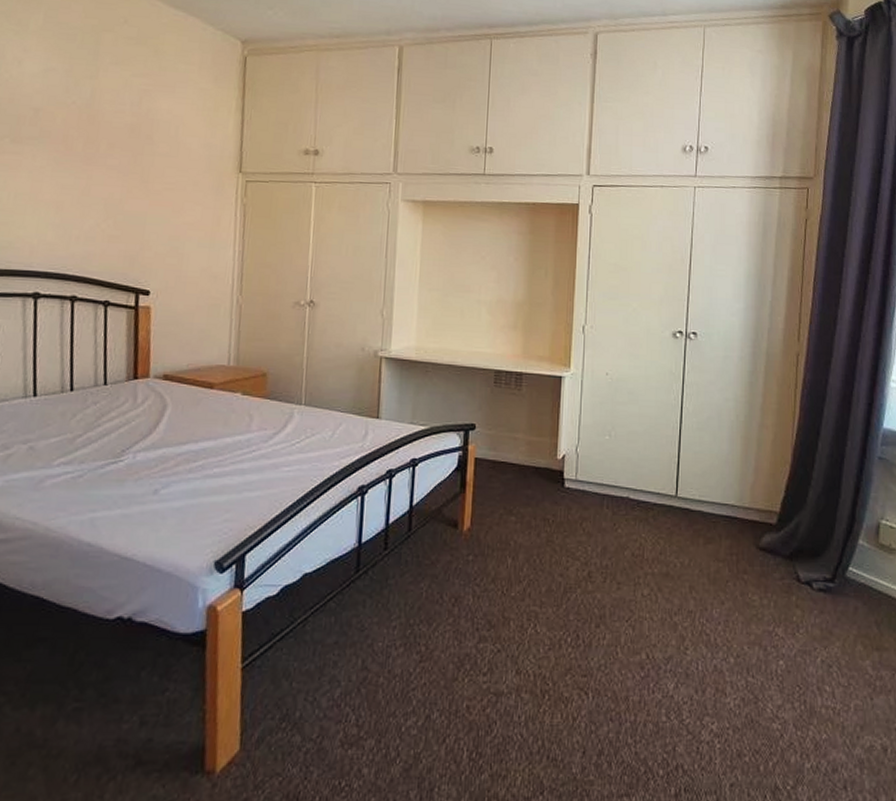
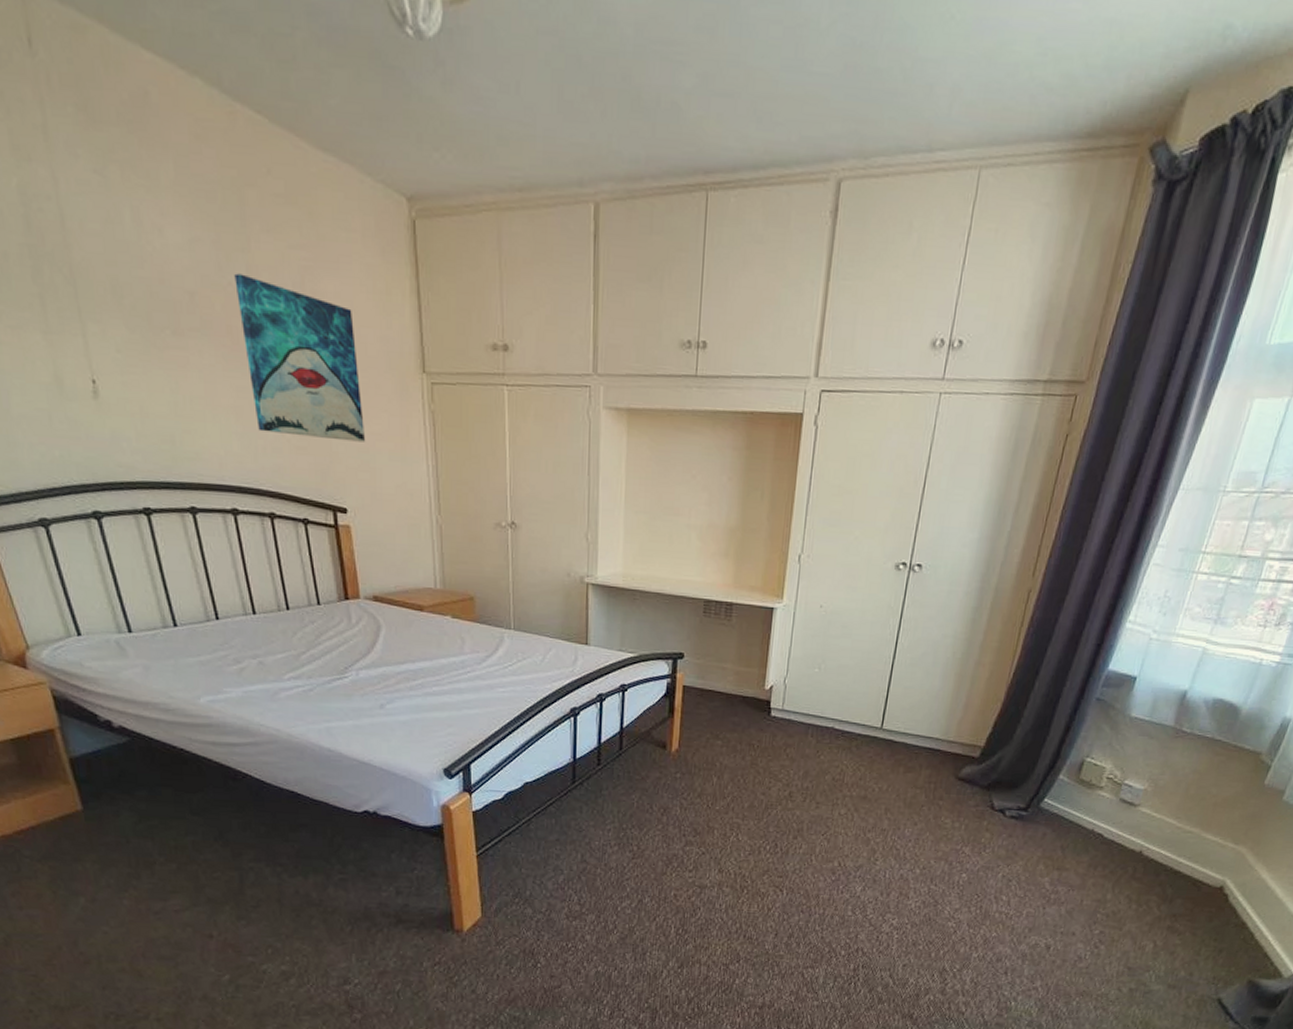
wall art: none [75,95,182,231] -> present [234,273,365,442]

